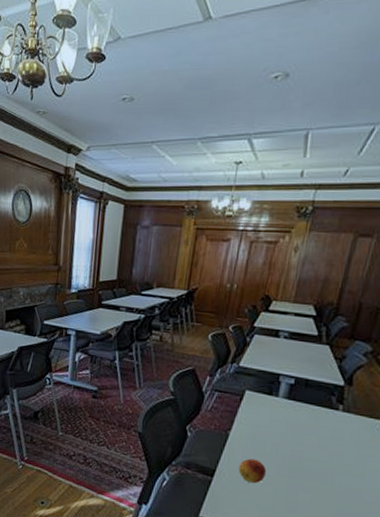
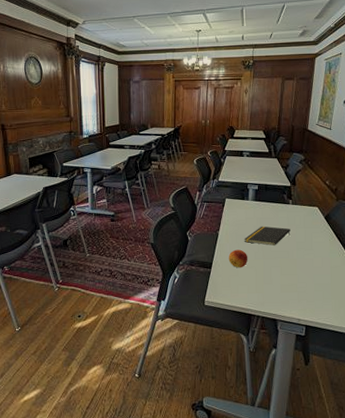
notepad: none [264,433,335,463] -> present [244,226,291,246]

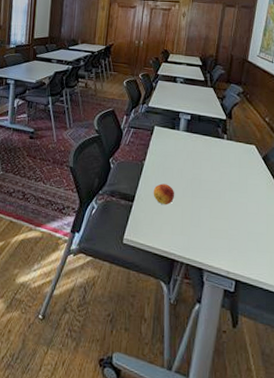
notepad: present [244,226,291,246] -> none [171,160,224,184]

